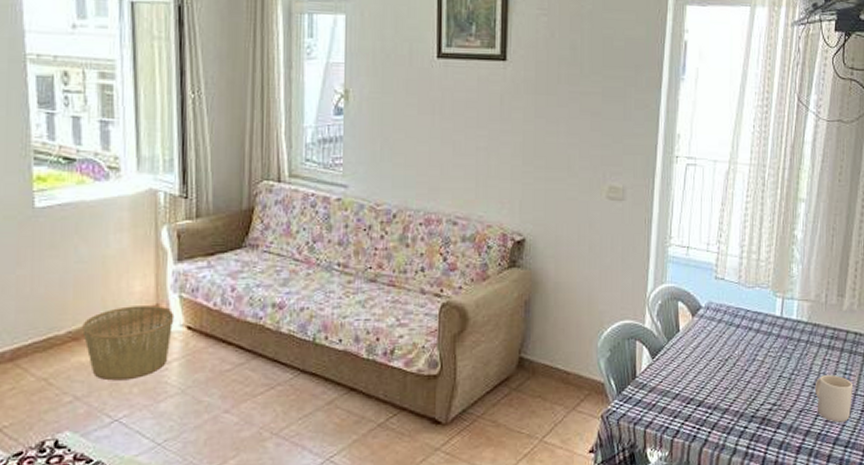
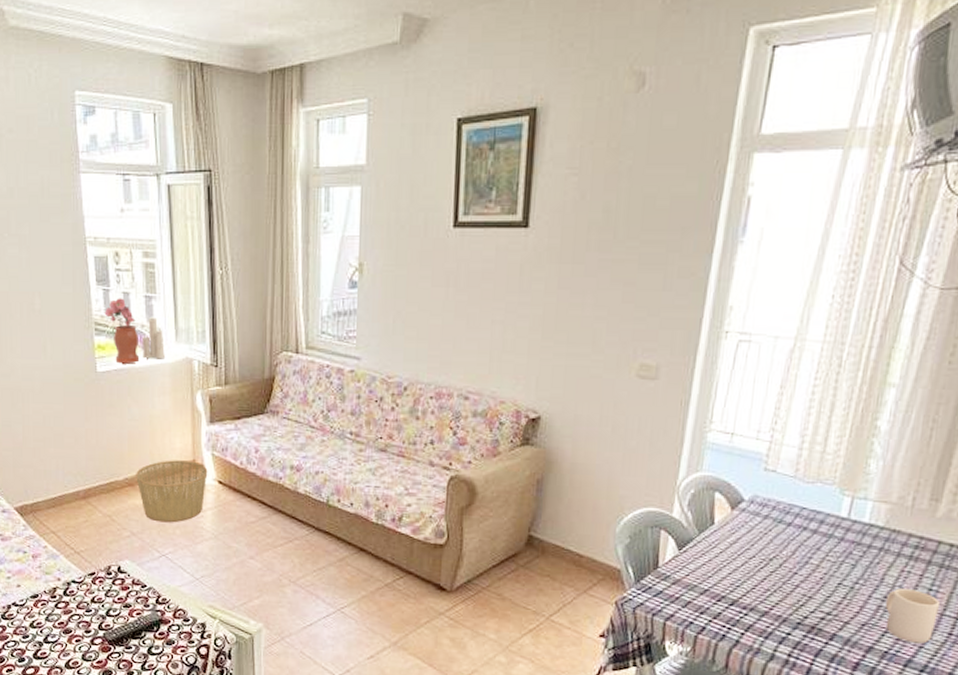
potted flower: none [47,122,92,198] -> present [104,298,140,364]
candle: none [95,143,123,191] -> present [143,316,165,359]

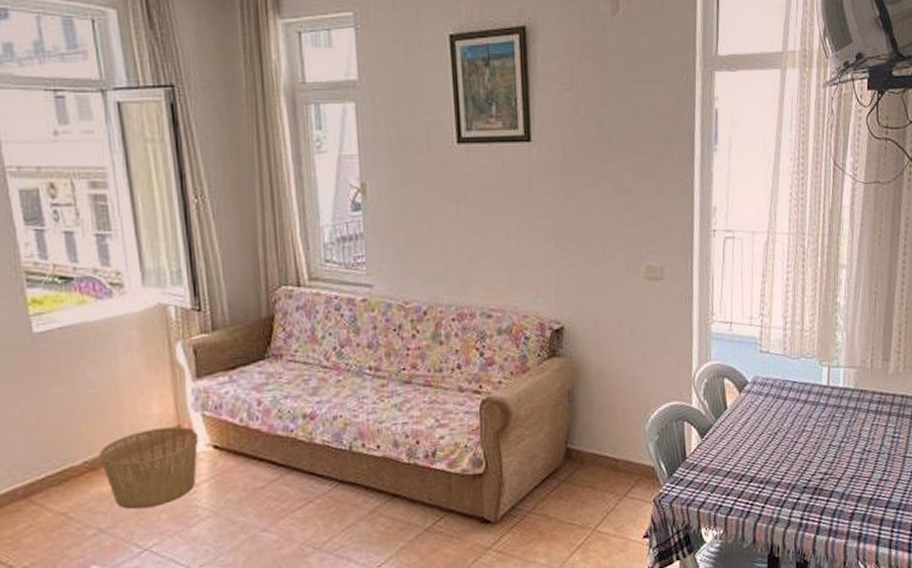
potted flower: present [104,298,140,364] -> none [38,239,94,320]
candle: present [143,316,165,359] -> none [96,258,129,311]
cup: present [885,588,941,644] -> none [864,439,903,486]

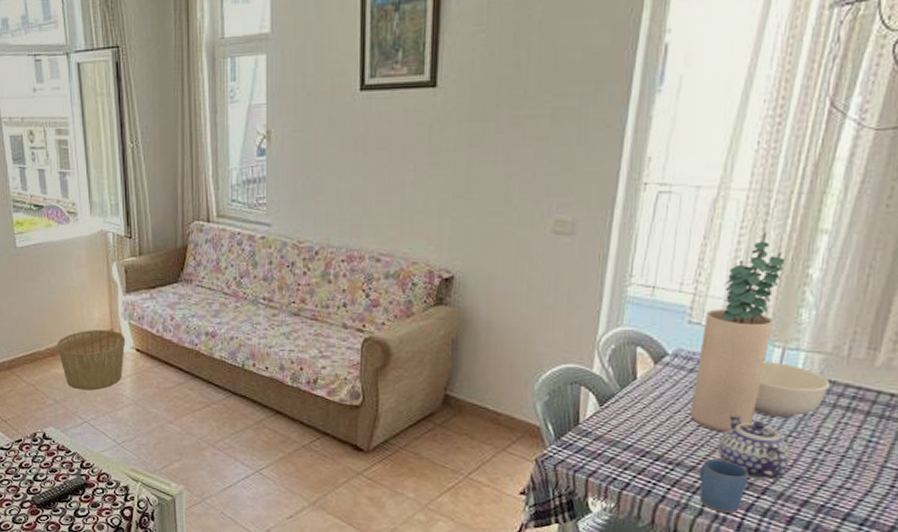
vase: none [770,268,821,447] -> present [689,231,786,433]
mug: none [784,471,819,520] -> present [699,458,749,513]
teapot: none [794,429,845,485] -> present [718,414,791,480]
bowl: none [815,379,863,428] -> present [753,361,831,418]

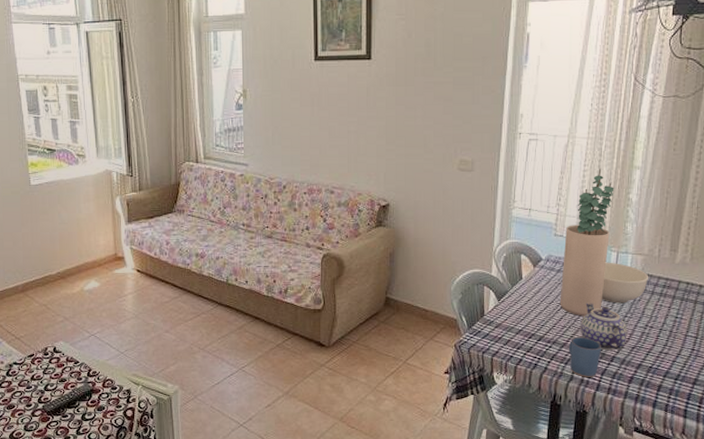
basket: present [57,330,126,390] -> none [67,255,128,307]

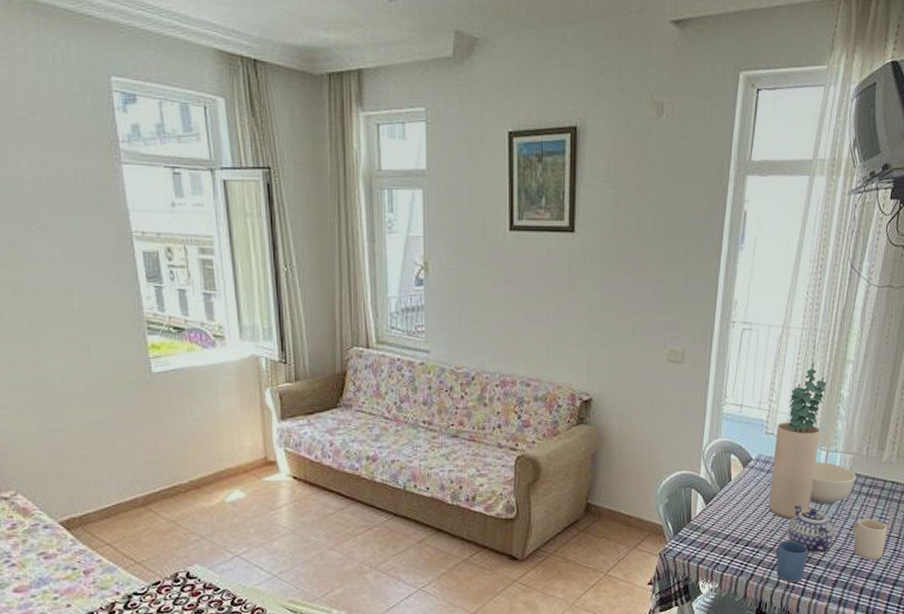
cup: none [646,318,684,358] -> present [852,519,888,560]

